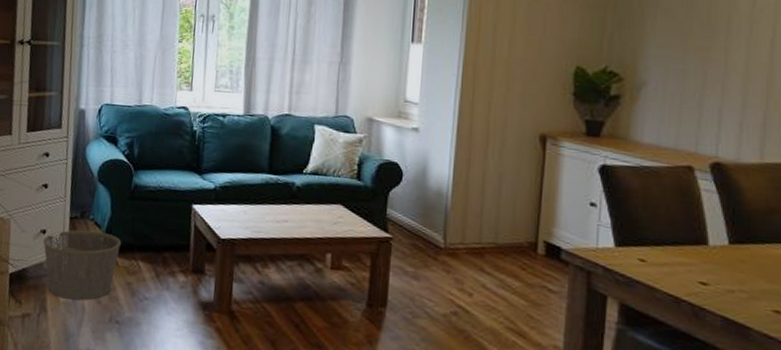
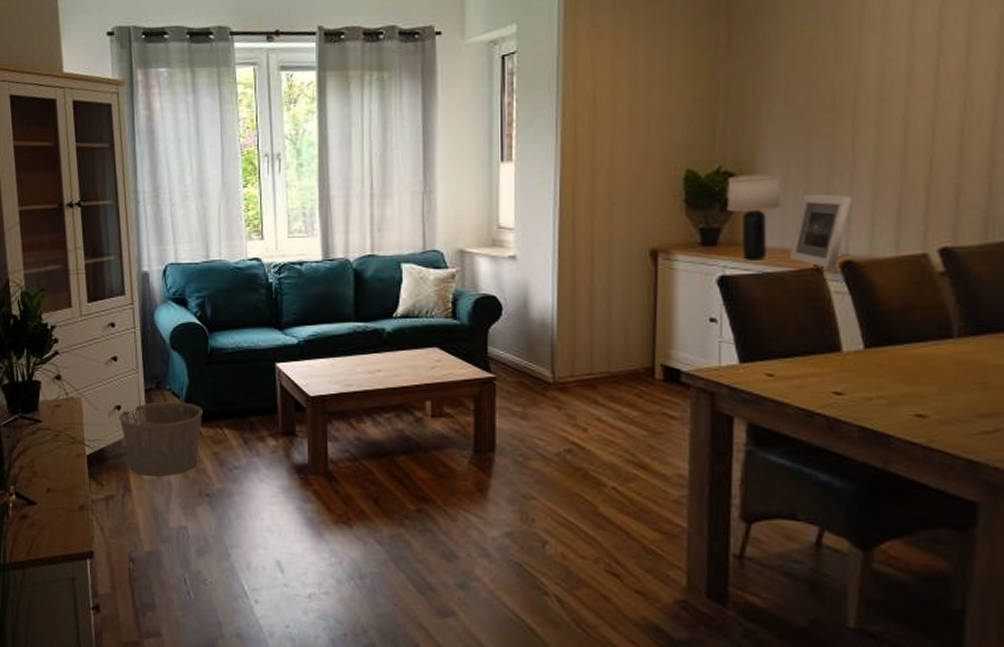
table lamp: none [610,75,660,154] -> present [726,173,782,261]
picture frame: none [664,98,724,168] -> present [788,194,853,268]

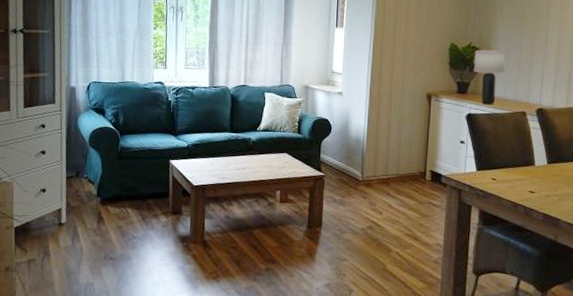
basket: present [119,398,202,476] -> none [43,184,112,244]
picture frame: present [788,194,853,268] -> none [507,64,545,113]

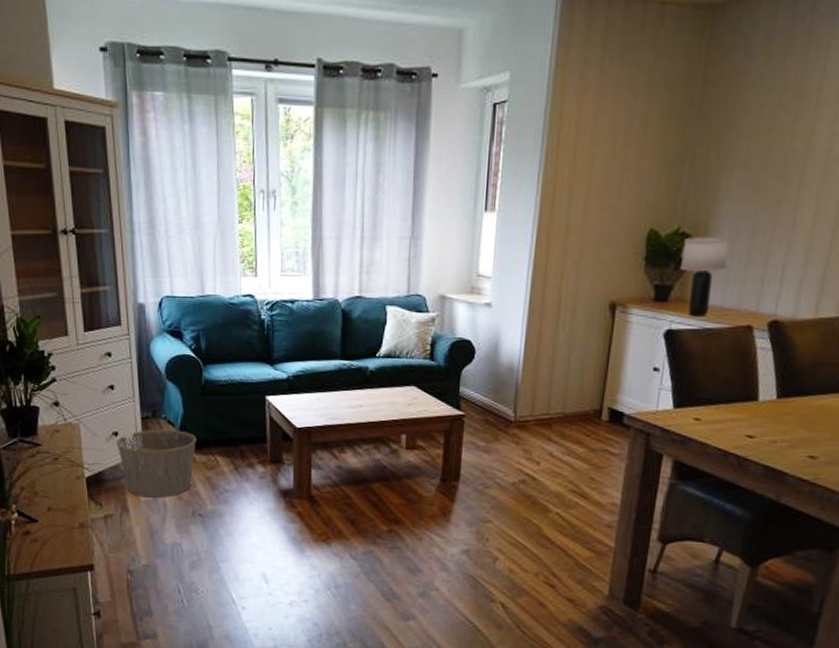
basket: none [43,184,112,244] -> present [116,426,196,498]

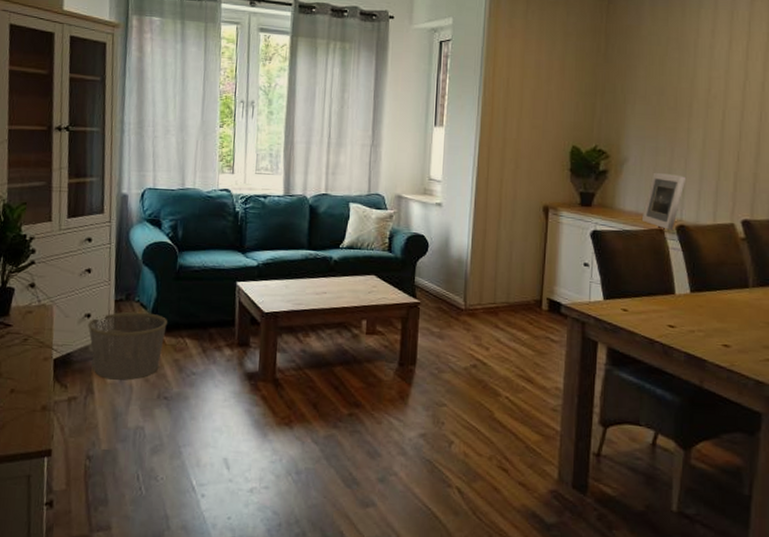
table lamp: present [679,236,729,317] -> none [599,153,638,220]
picture frame: none [726,257,788,327] -> present [641,172,687,230]

